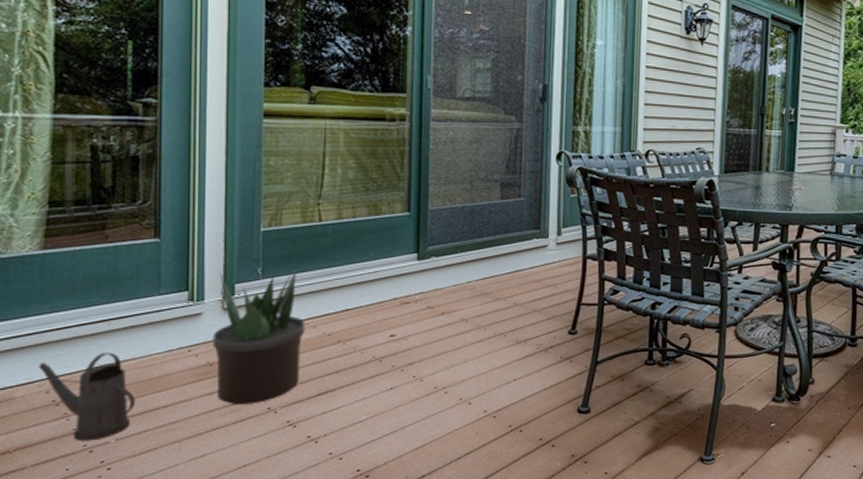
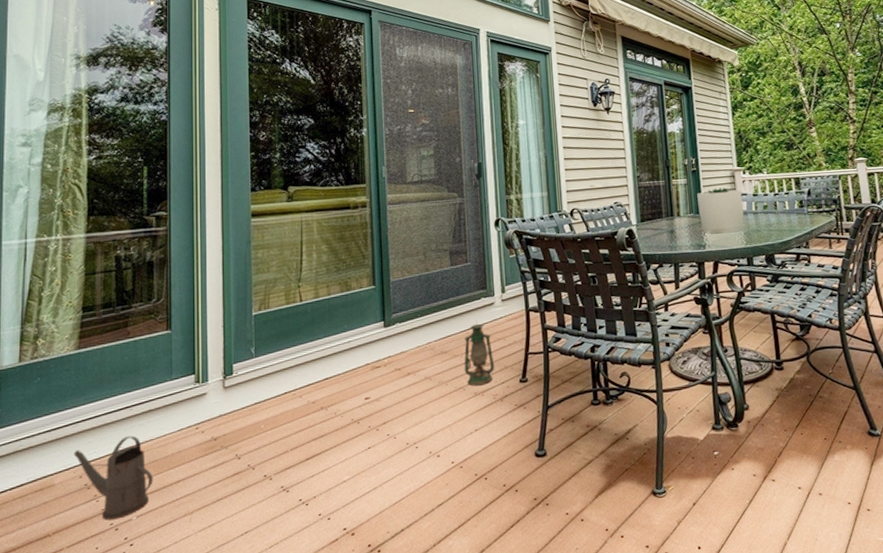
planter: present [212,270,305,404] -> none [216,346,293,475]
lantern: none [506,262,542,333] -> present [464,320,495,386]
planter: none [790,145,841,196] -> present [697,187,745,234]

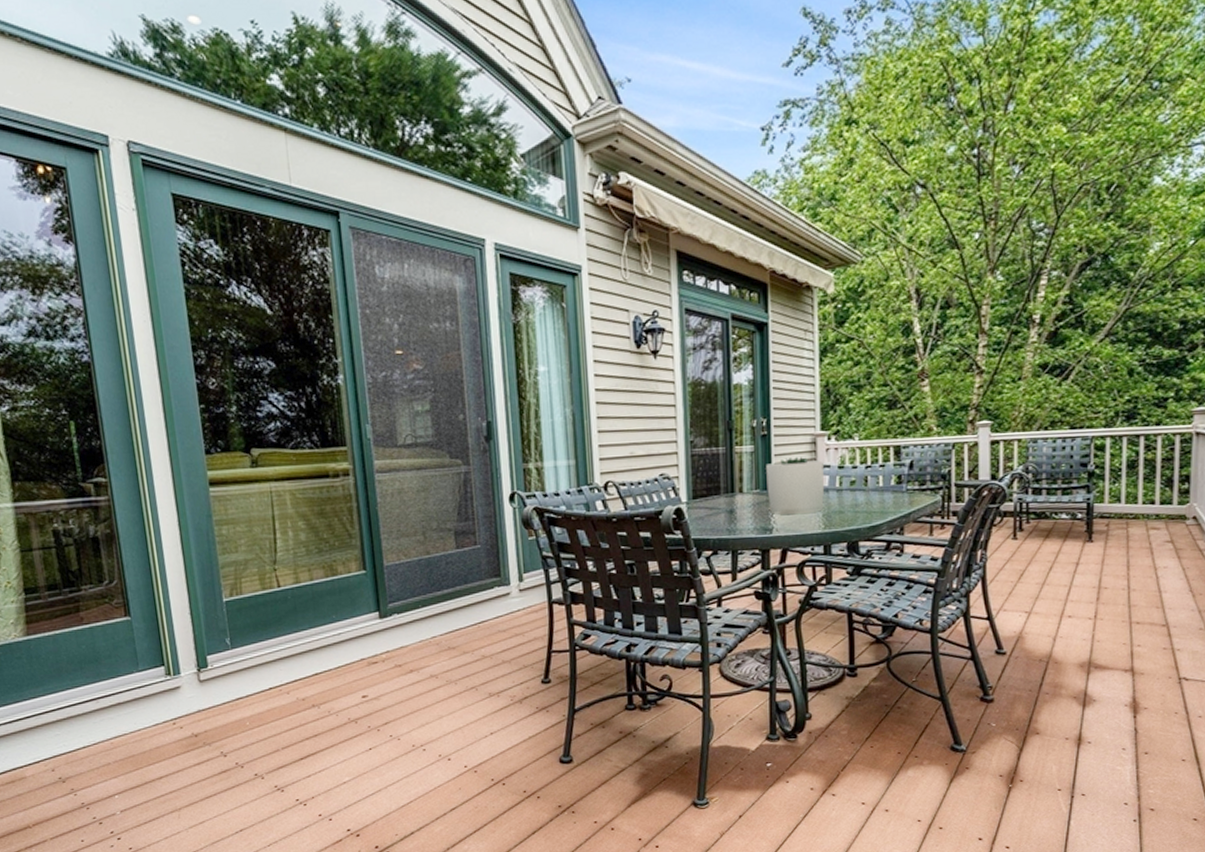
watering can: present [73,436,154,521] -> none [41,729,134,814]
lantern: present [464,320,495,386] -> none [475,612,512,686]

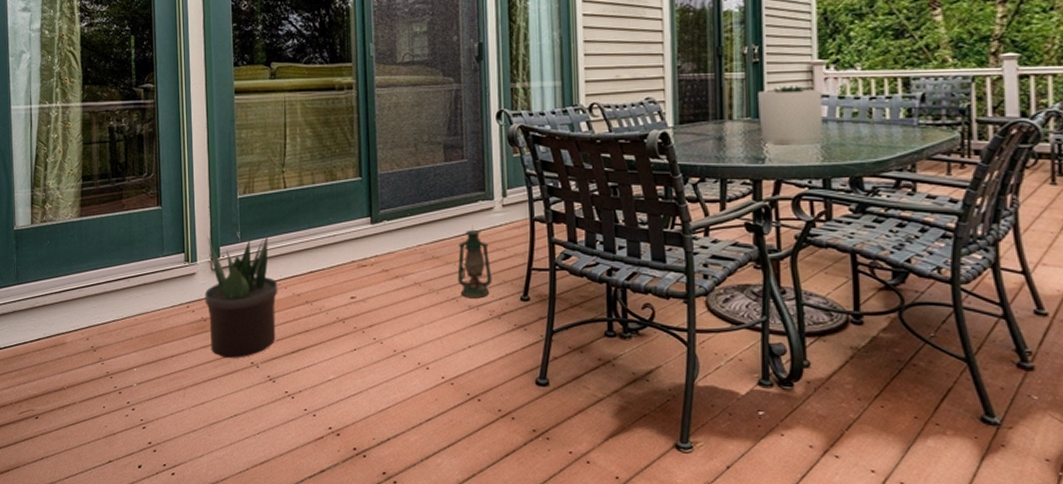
planter: none [190,637,281,773] -> present [204,234,278,358]
lantern: none [475,612,512,686] -> present [457,225,492,299]

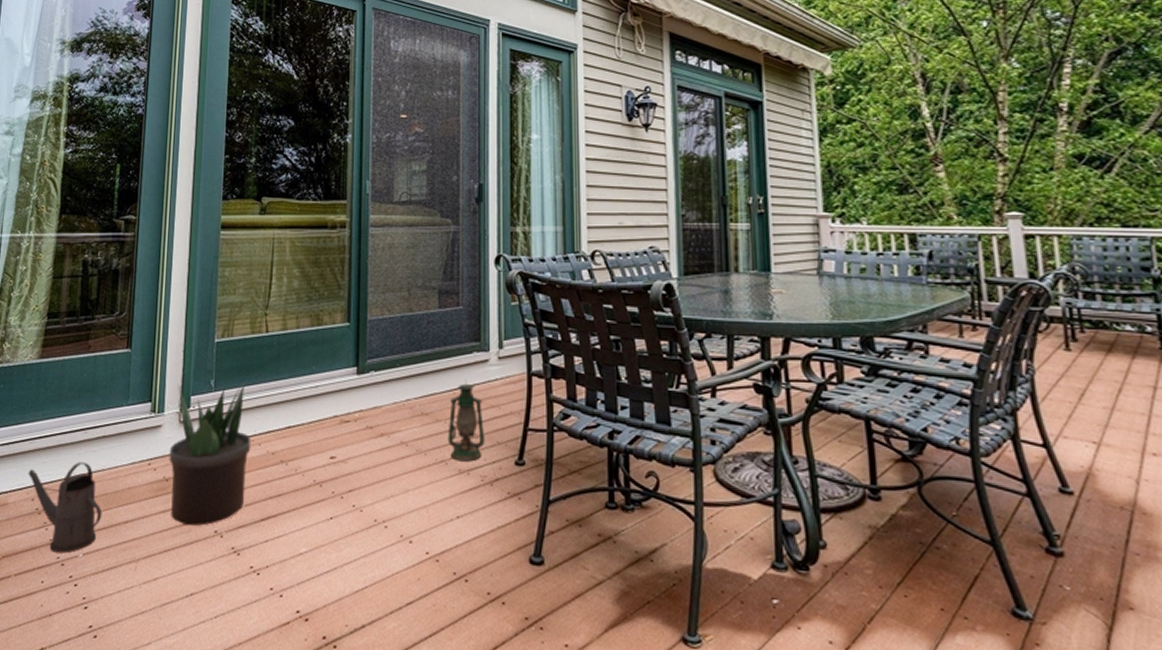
watering can: none [81,306,150,384] -> present [28,462,102,554]
planter: present [758,86,823,145] -> none [764,239,831,301]

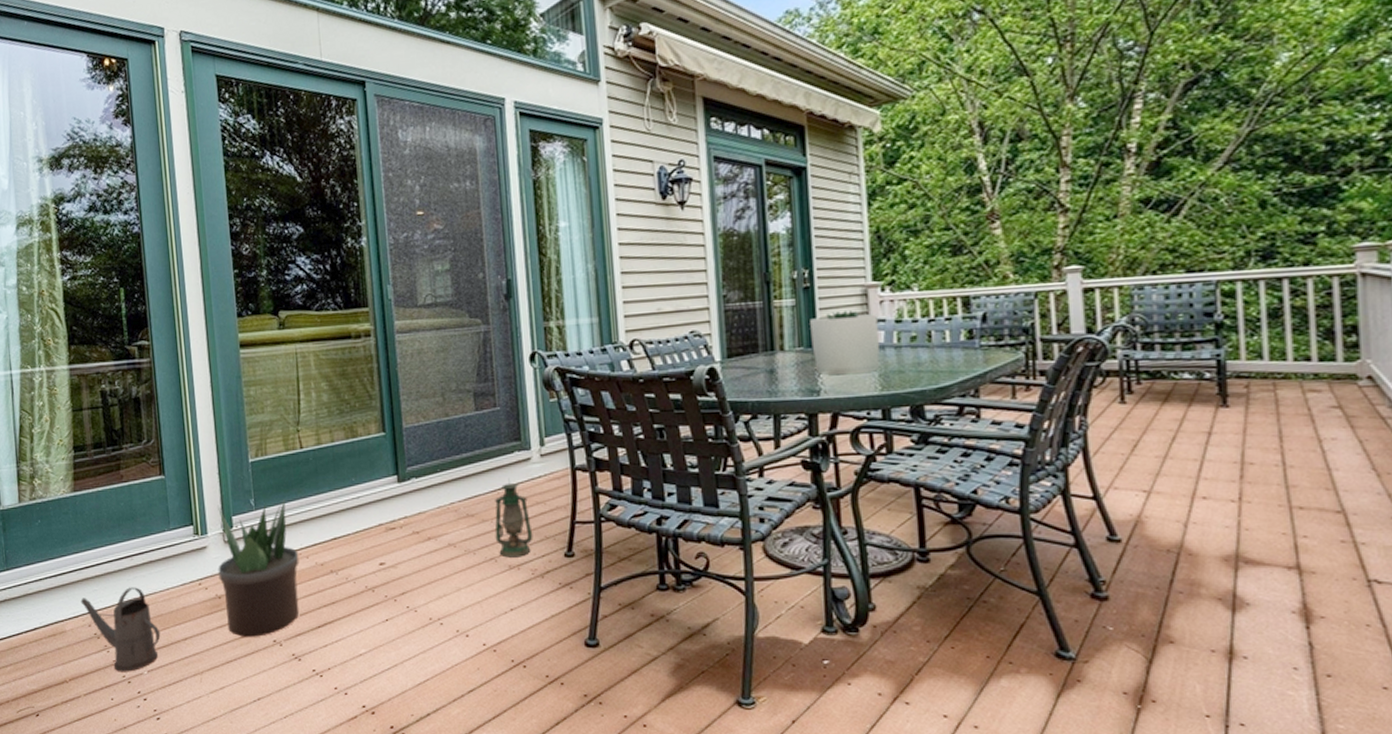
planter: none [764,239,831,301] -> present [810,310,880,376]

